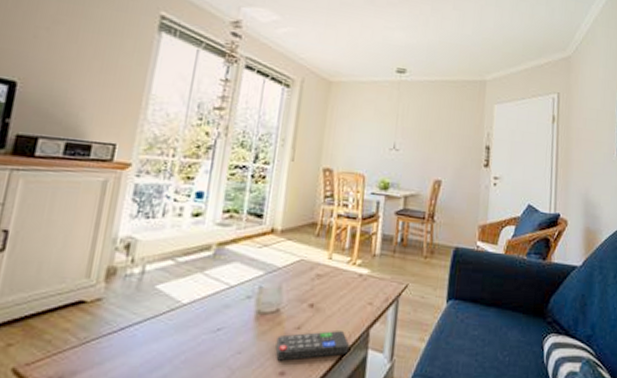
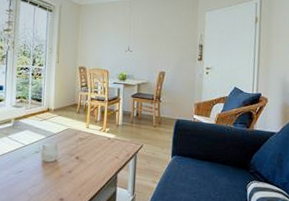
remote control: present [275,331,350,361] -> none [56,174,104,192]

